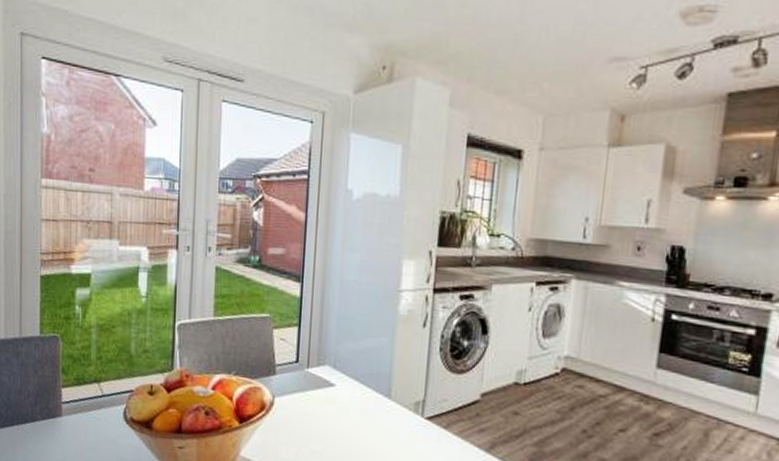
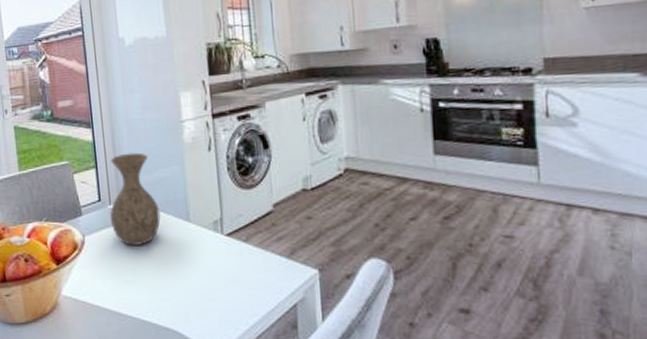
vase: none [305,315,361,416] -> present [109,152,161,245]

